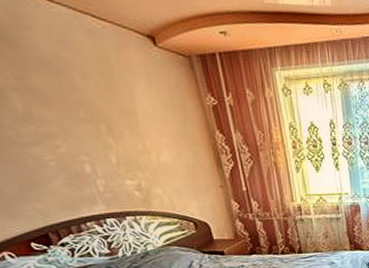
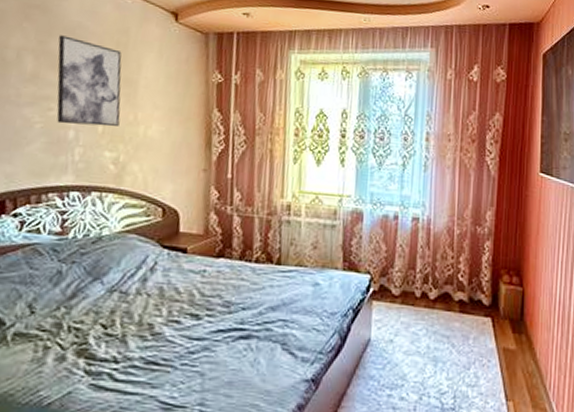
wall art: none [38,69,131,159] -> present [56,35,122,127]

